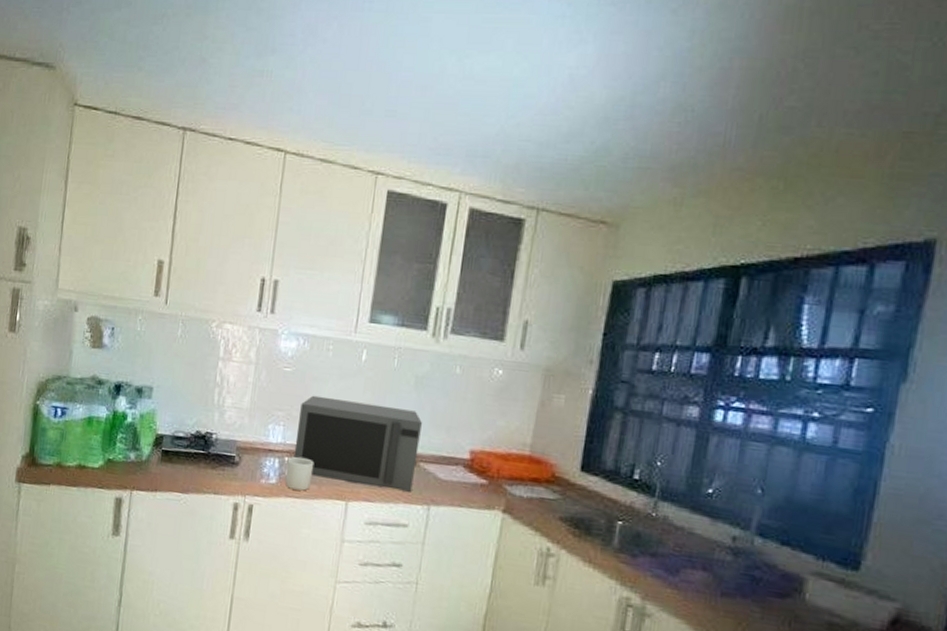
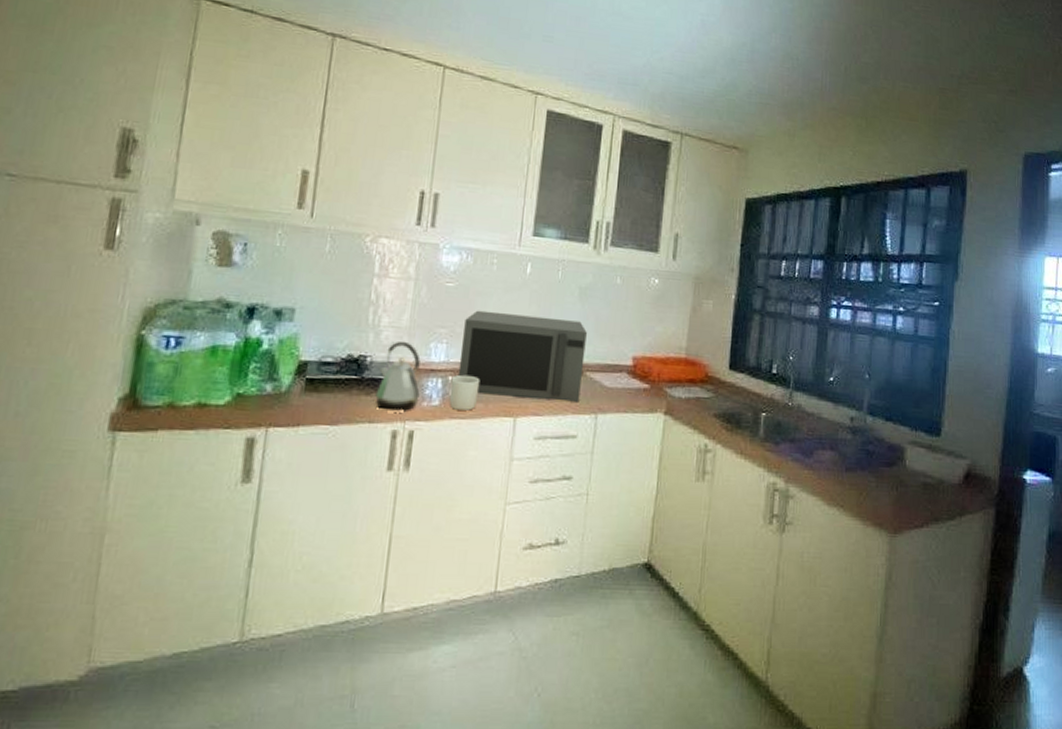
kettle: none [219,421,260,486] -> present [375,341,421,412]

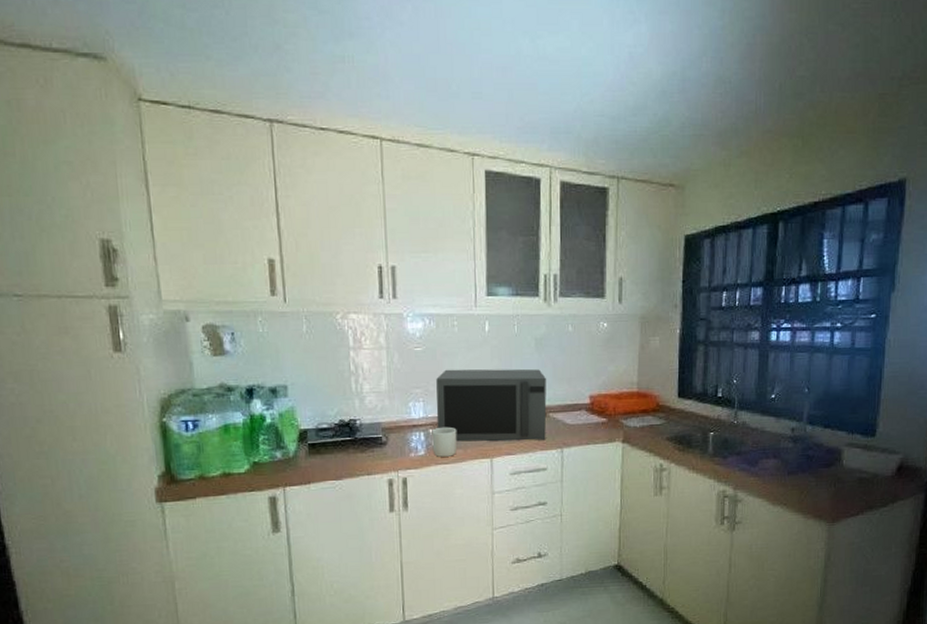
kettle: present [375,341,421,412] -> none [368,403,407,464]

